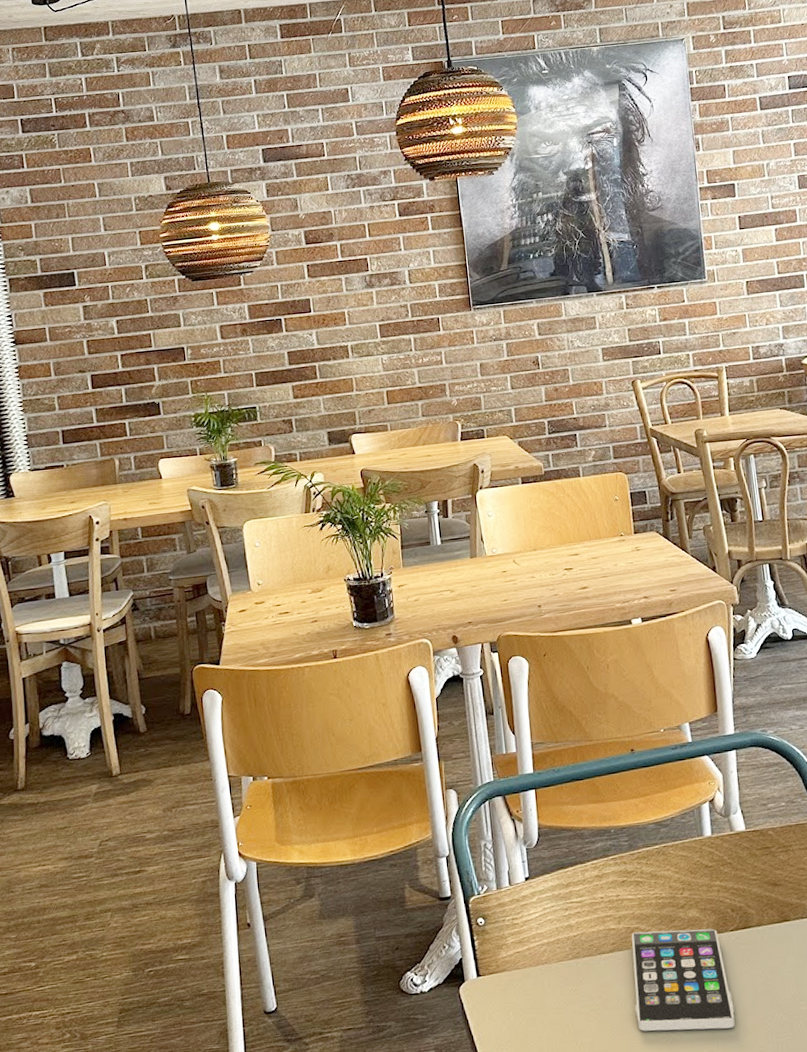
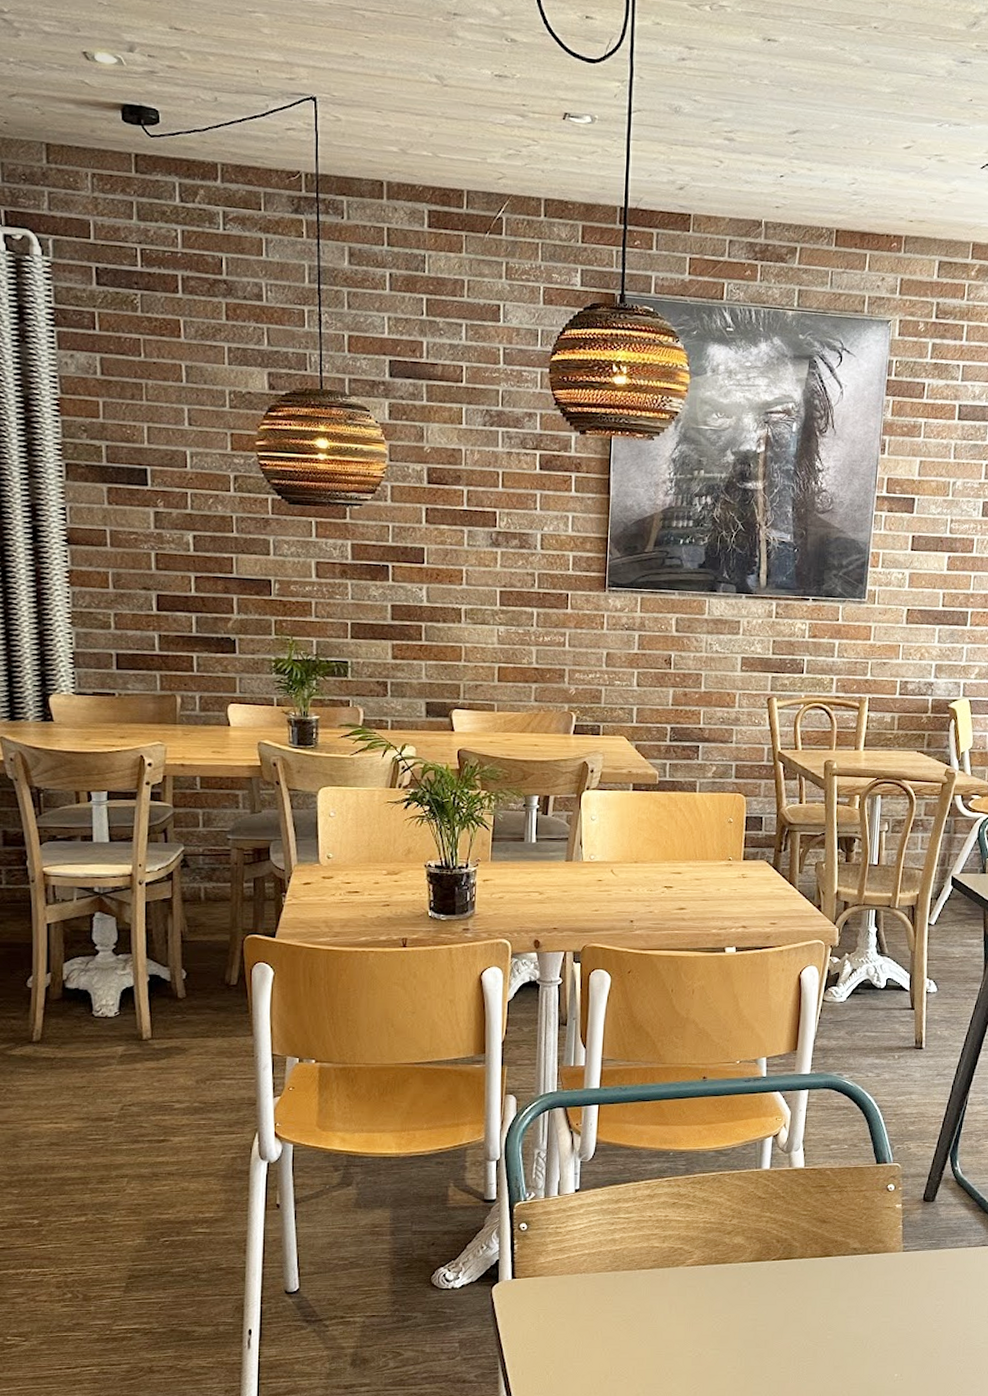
smartphone: present [631,928,735,1031] -> none [665,1252,763,1349]

